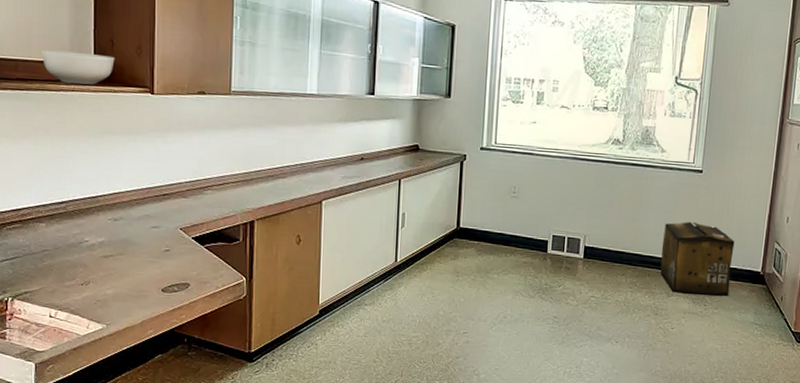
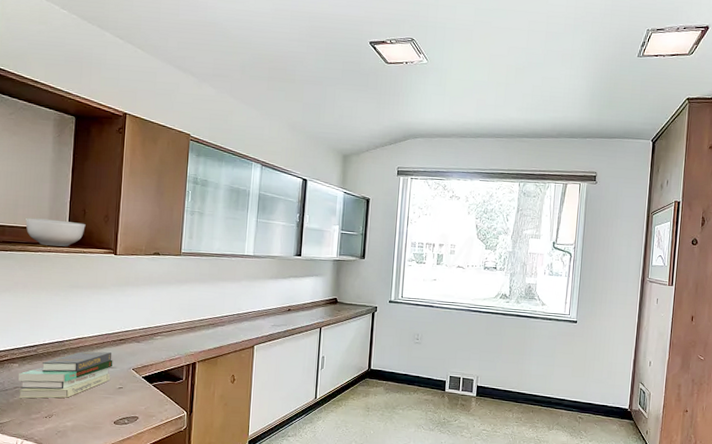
books: none [47,208,157,263] -> present [18,351,113,399]
cardboard box: present [660,221,735,296] -> none [542,364,605,430]

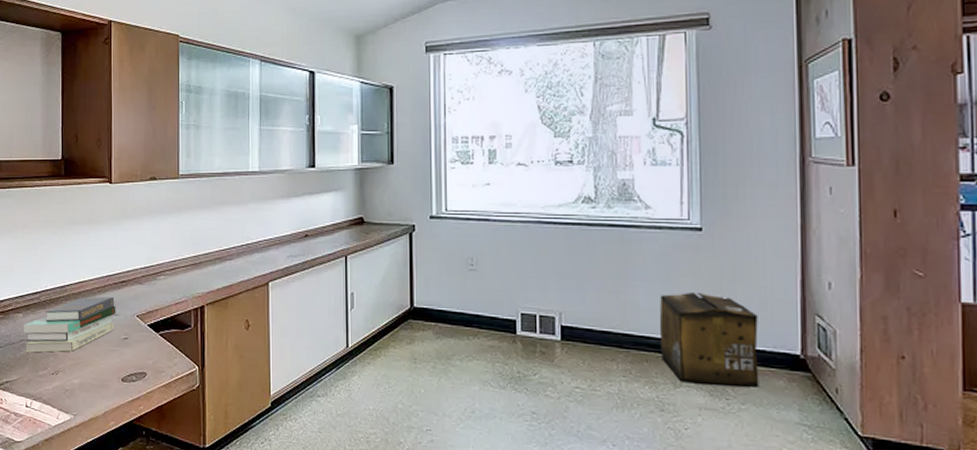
bowl: present [25,217,86,247] -> none [21,149,79,179]
cardboard box: none [542,364,605,430] -> present [659,291,759,387]

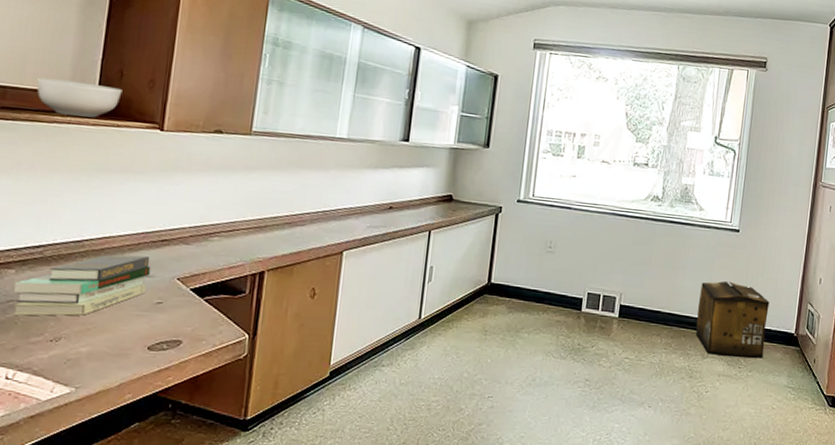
bowl: none [21,149,79,179] -> present [36,77,123,118]

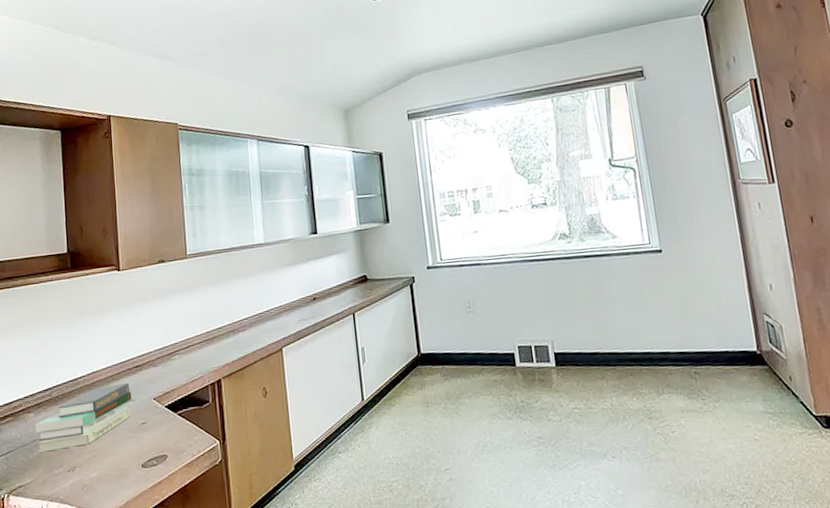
bowl: present [36,77,123,118] -> none [24,242,85,275]
cardboard box: present [696,280,770,358] -> none [635,306,728,390]

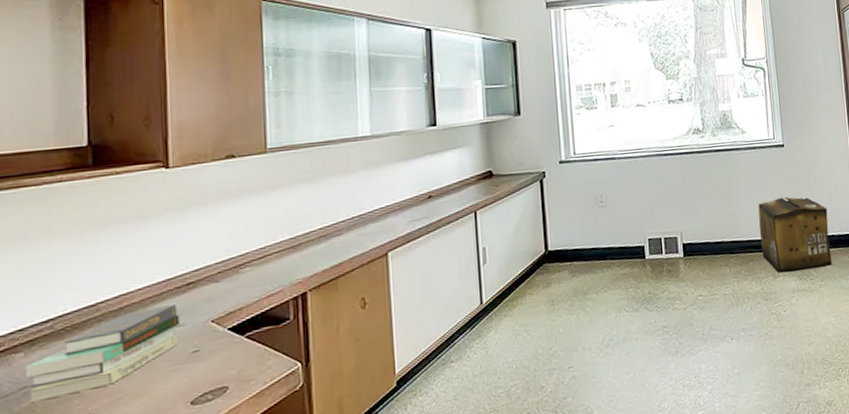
cardboard box: none [635,306,728,390] -> present [758,197,832,273]

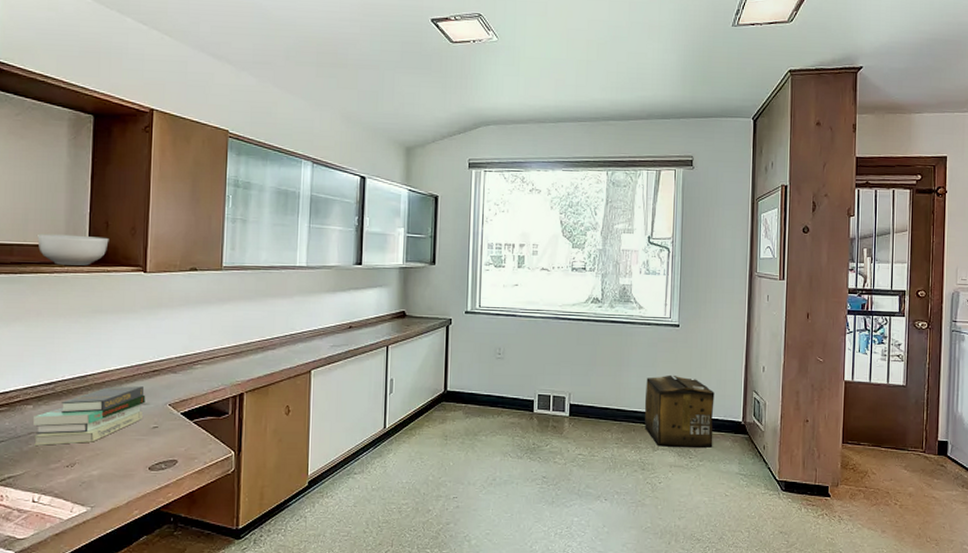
bowl: none [16,133,116,174] -> present [37,233,109,266]

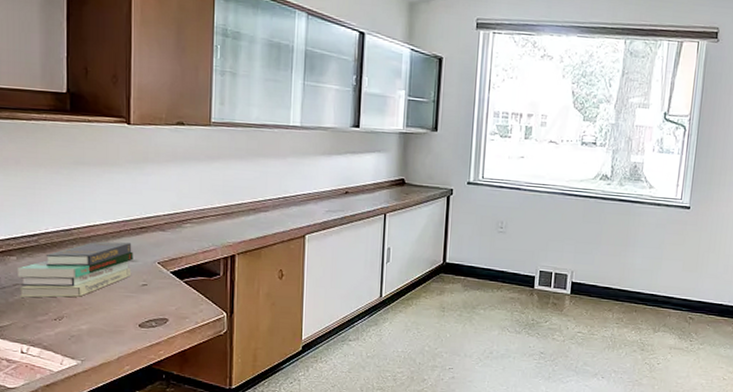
bowl: present [37,233,109,266] -> none [12,77,89,114]
cardboard box: present [644,374,715,448] -> none [647,257,721,332]

